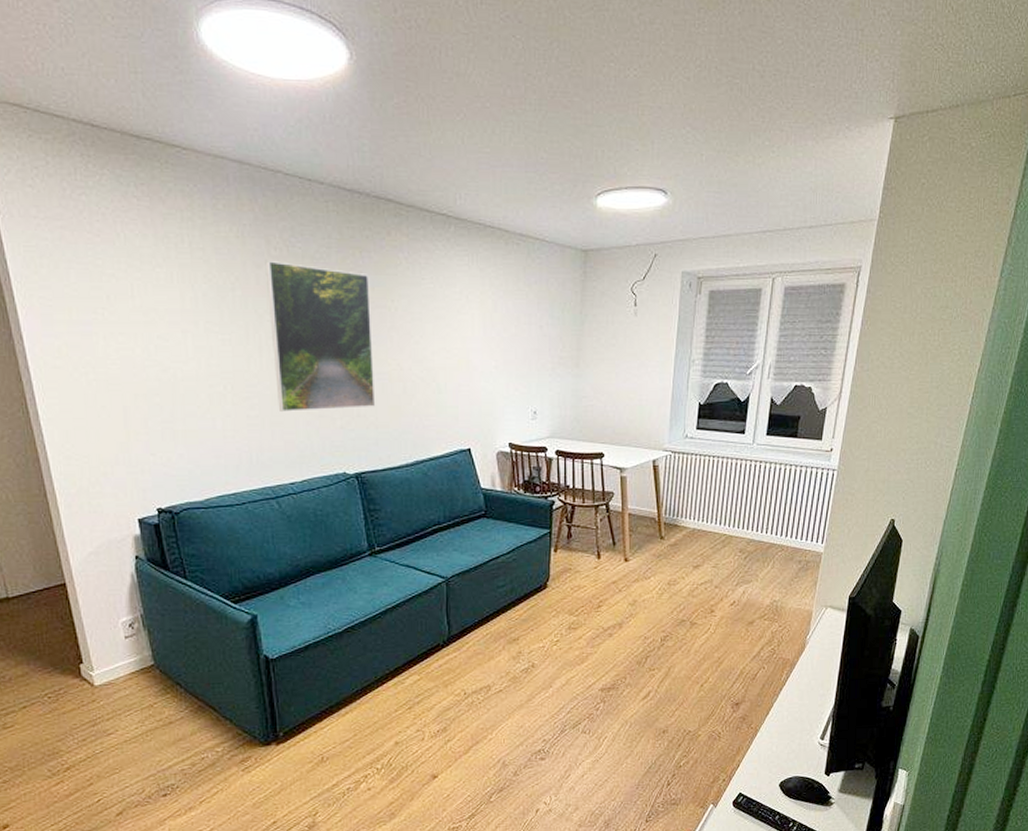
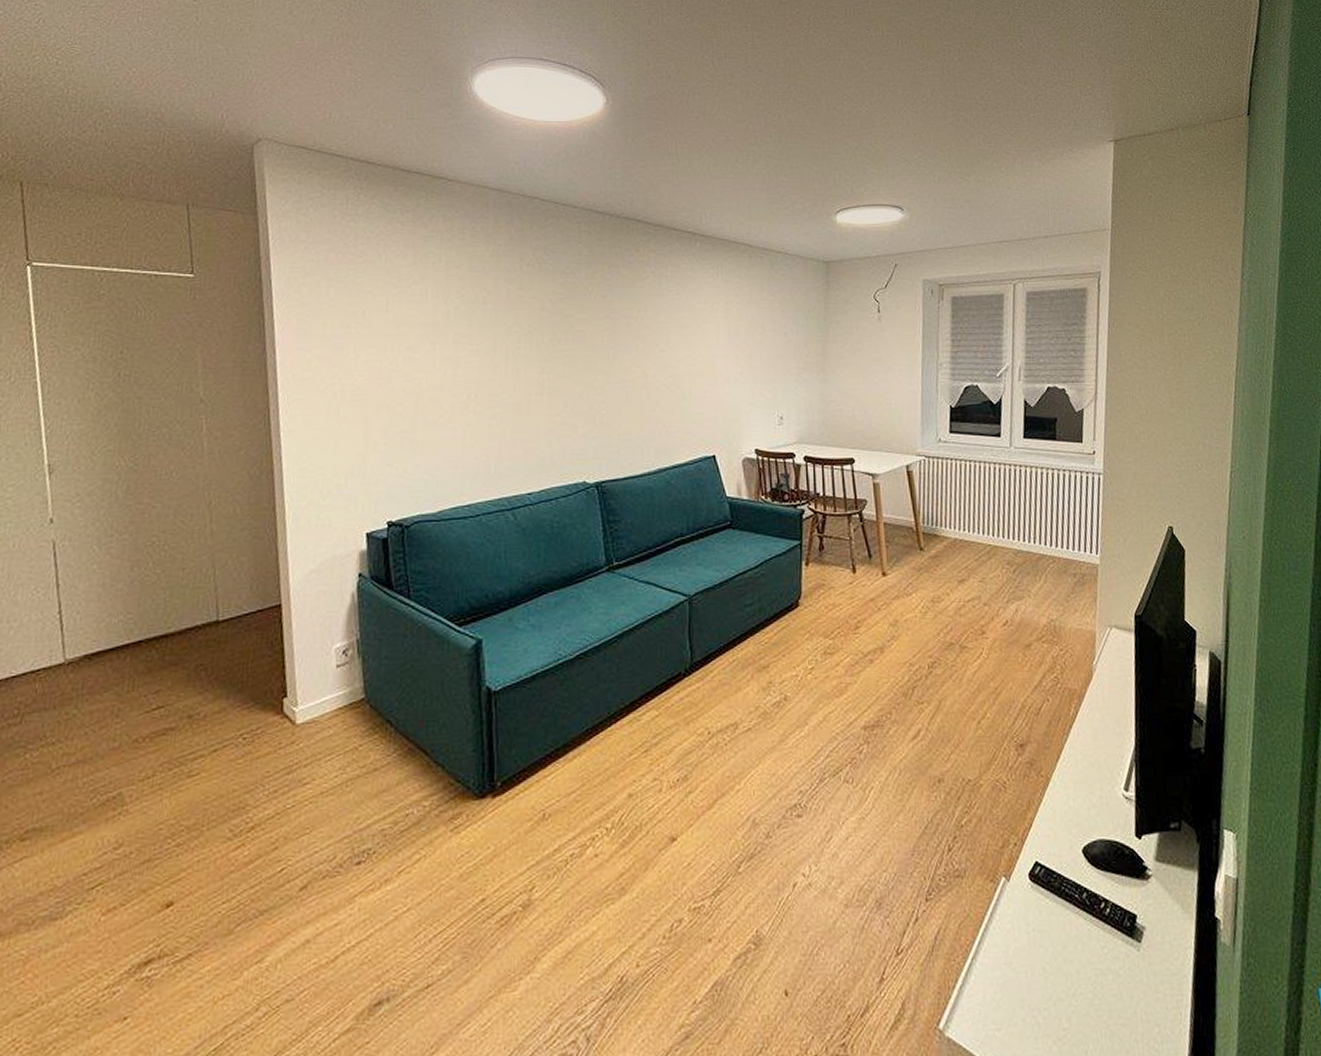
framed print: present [265,261,376,411] -> none [517,277,619,420]

